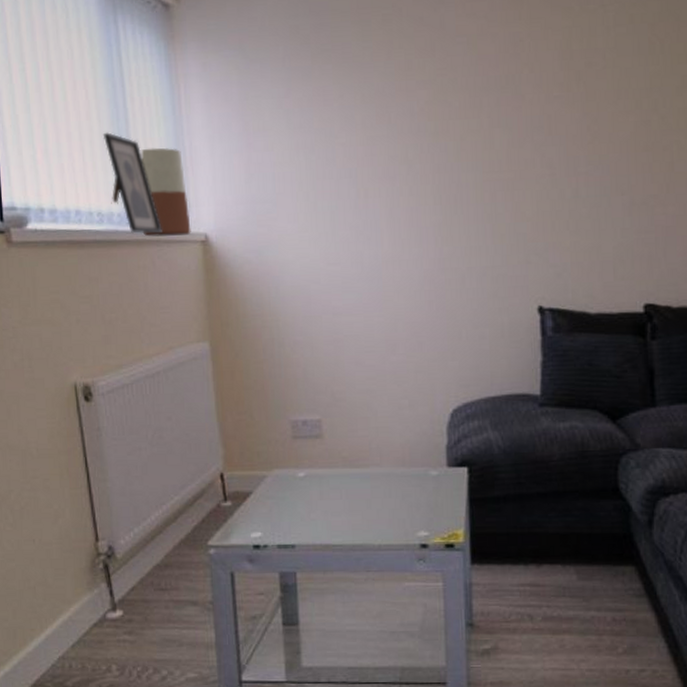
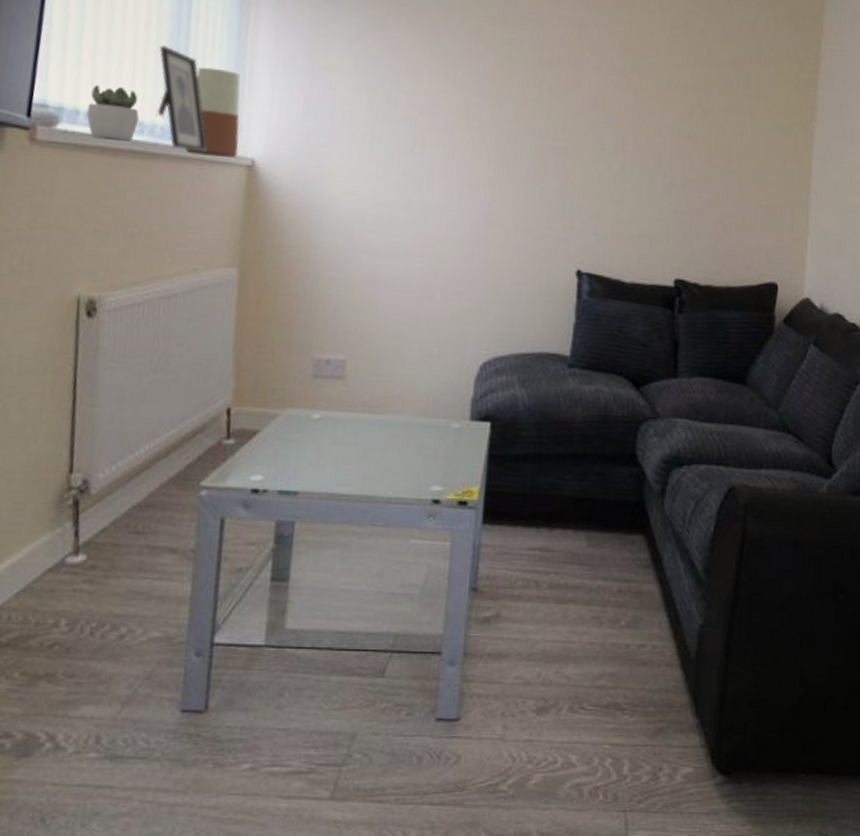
succulent plant: none [50,180,98,234] -> present [86,85,140,142]

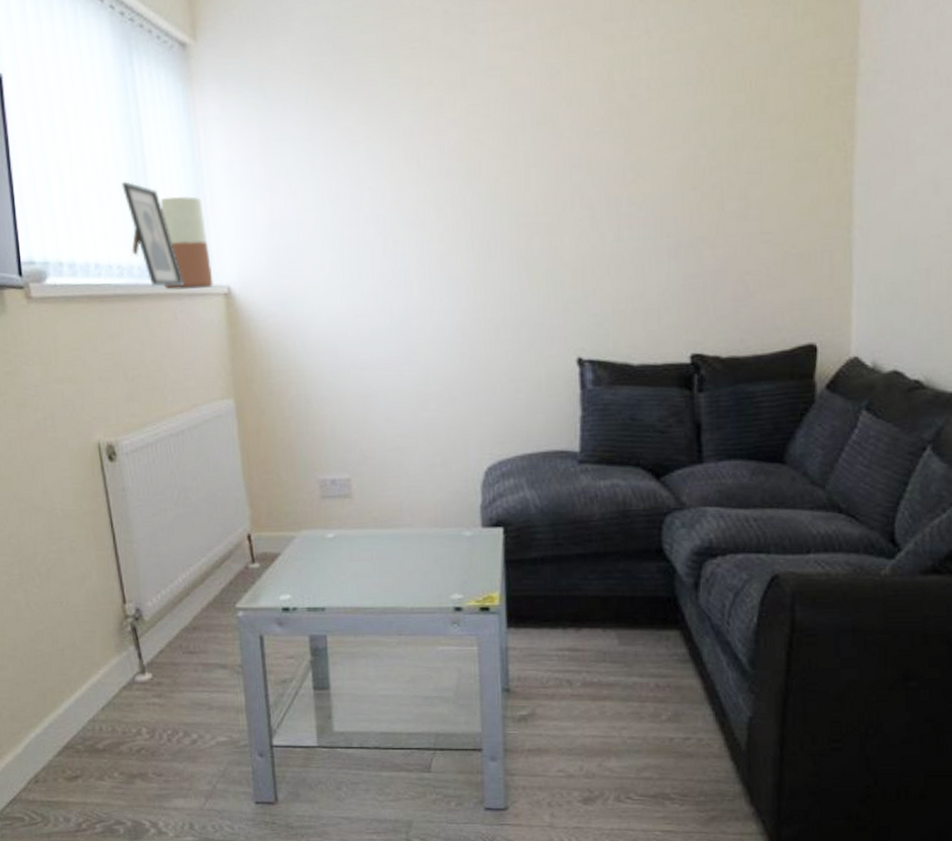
succulent plant: present [86,85,140,142] -> none [69,232,117,288]

